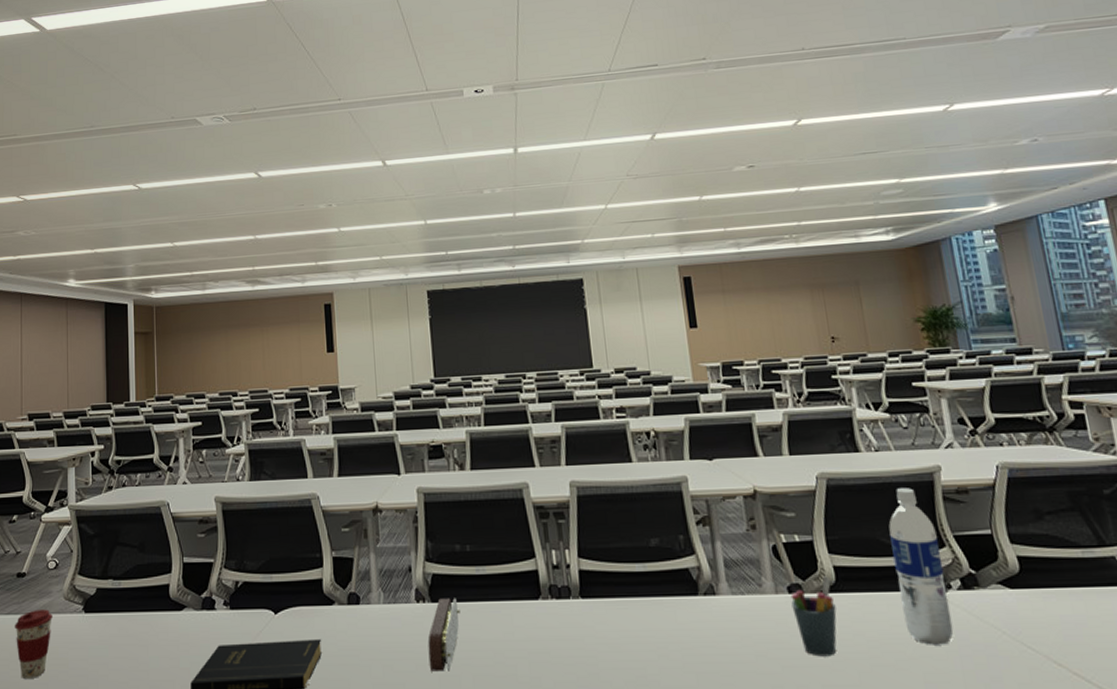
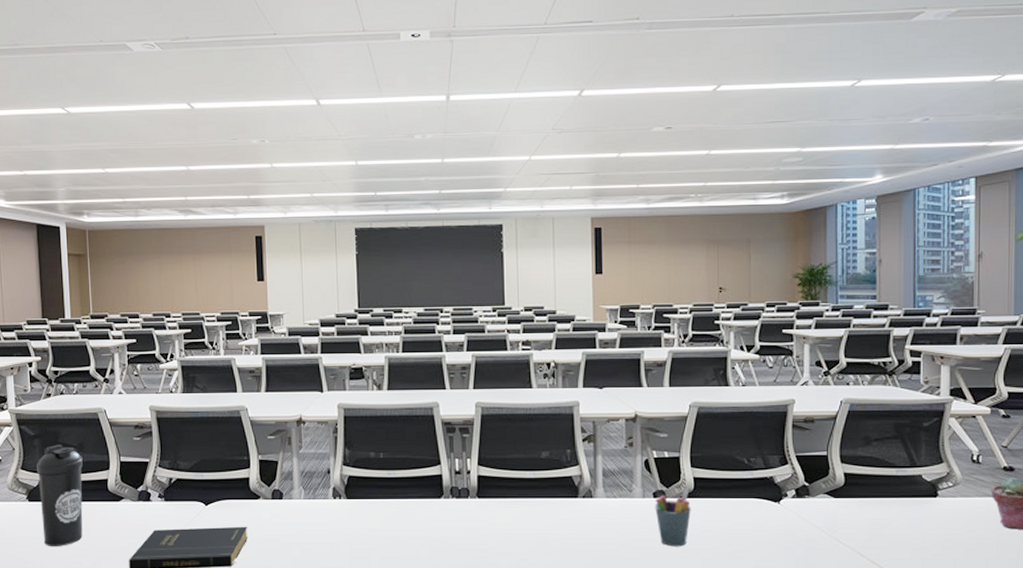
water bottle: none [95,544,143,667] -> present [37,444,83,546]
pencil case: present [428,598,460,672] -> none [342,496,372,554]
water bottle: present [888,488,954,645] -> none [744,416,783,539]

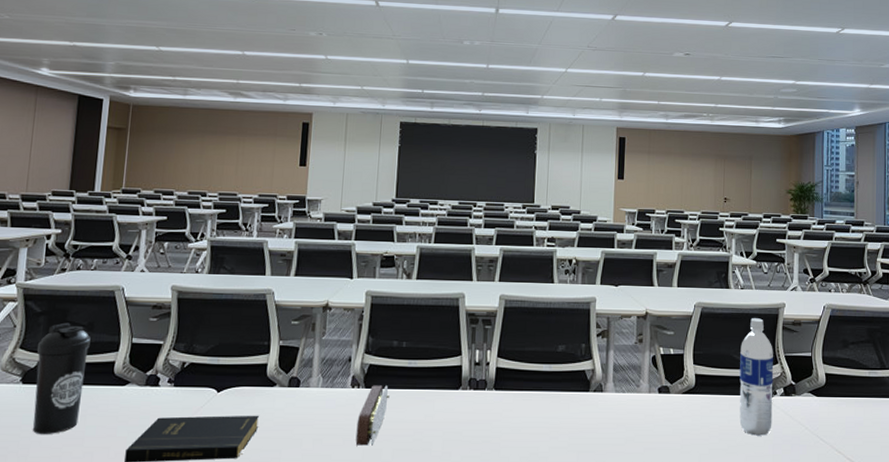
pencil case: none [342,496,372,554] -> present [355,385,390,446]
pen holder: present [655,485,691,547] -> none [659,381,692,442]
water bottle: none [744,416,783,539] -> present [739,318,774,436]

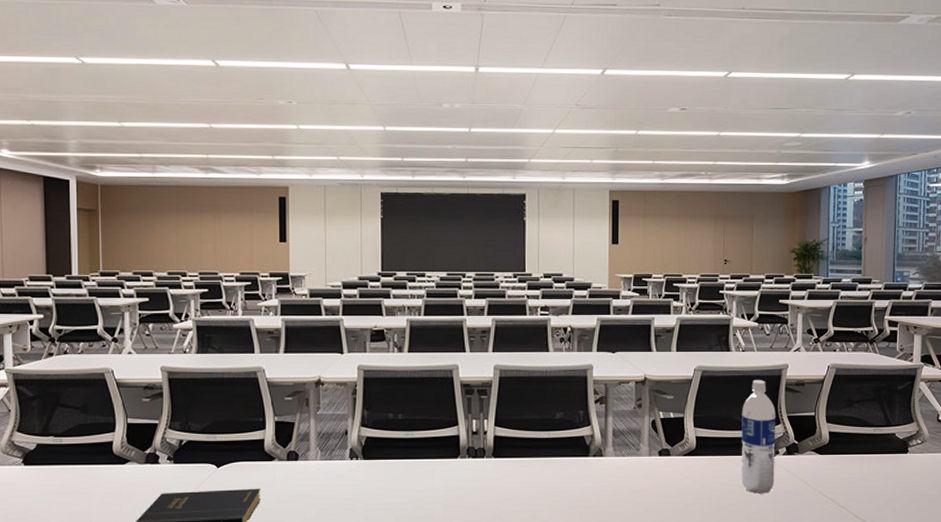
water bottle: present [33,322,91,434] -> none [35,405,86,512]
pencil case: present [355,385,390,446] -> none [358,456,389,514]

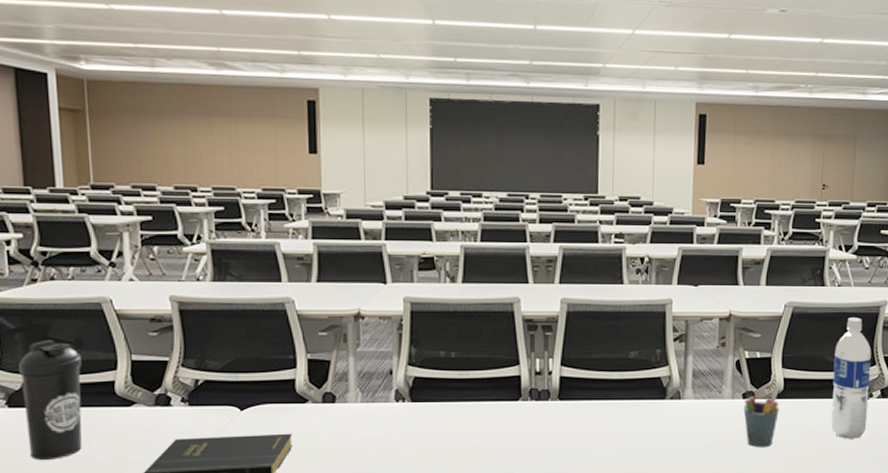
water bottle: none [35,405,86,512] -> present [19,339,82,460]
pen holder: none [660,444,693,502] -> present [743,386,779,448]

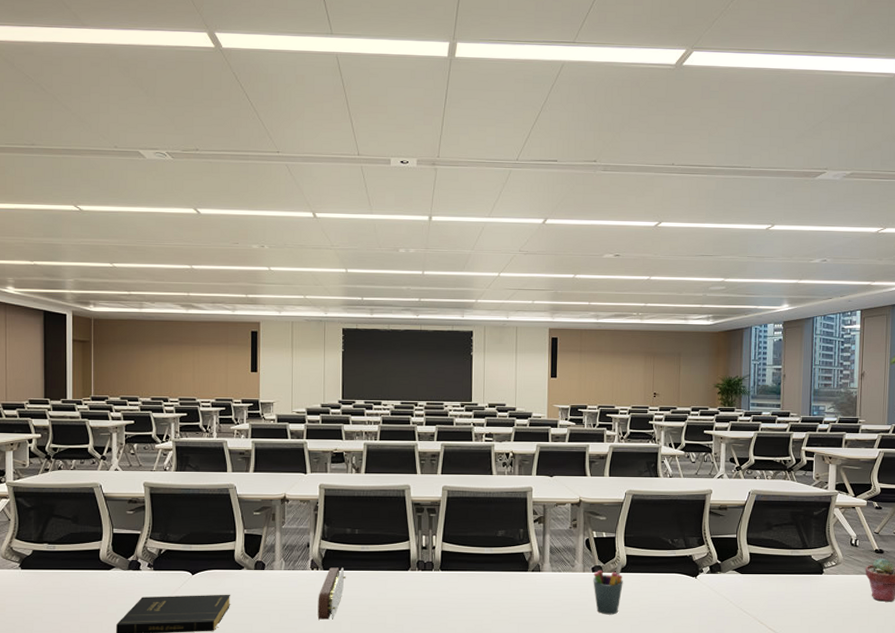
water bottle: present [19,339,82,460] -> none [31,516,76,611]
pencil case: none [405,398,440,461] -> present [317,567,346,620]
water bottle: present [831,317,871,439] -> none [668,504,701,609]

